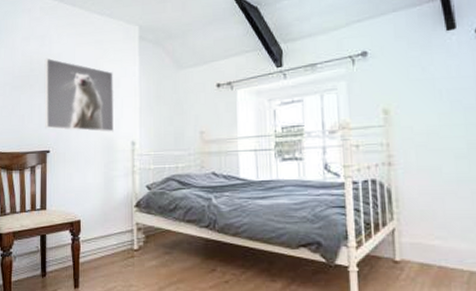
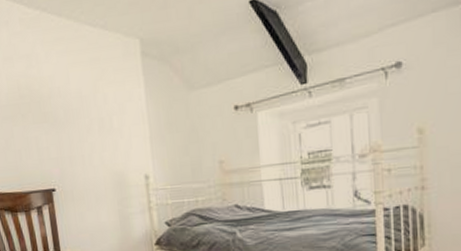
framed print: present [44,58,115,132] -> none [34,81,124,166]

